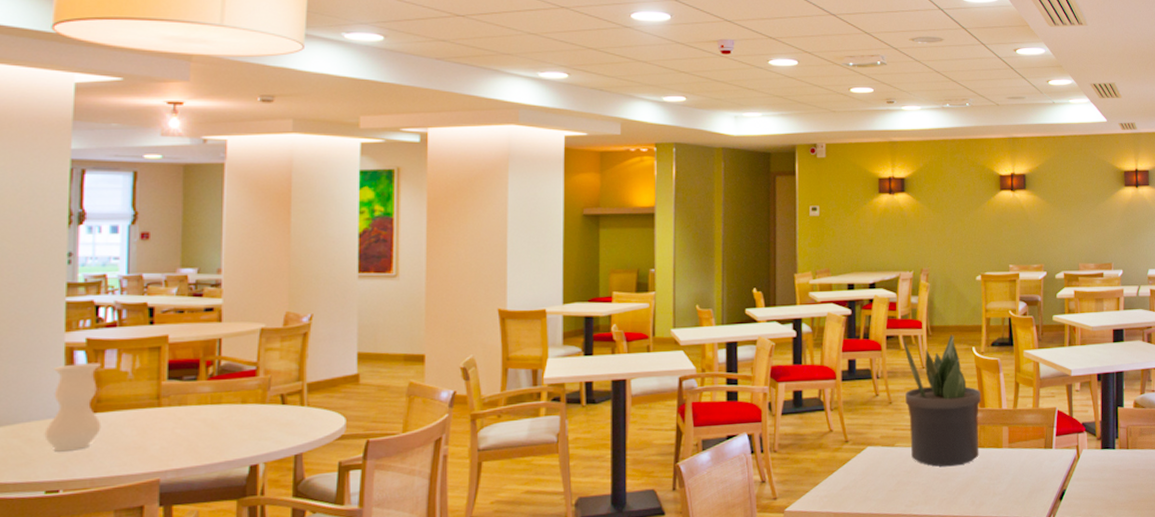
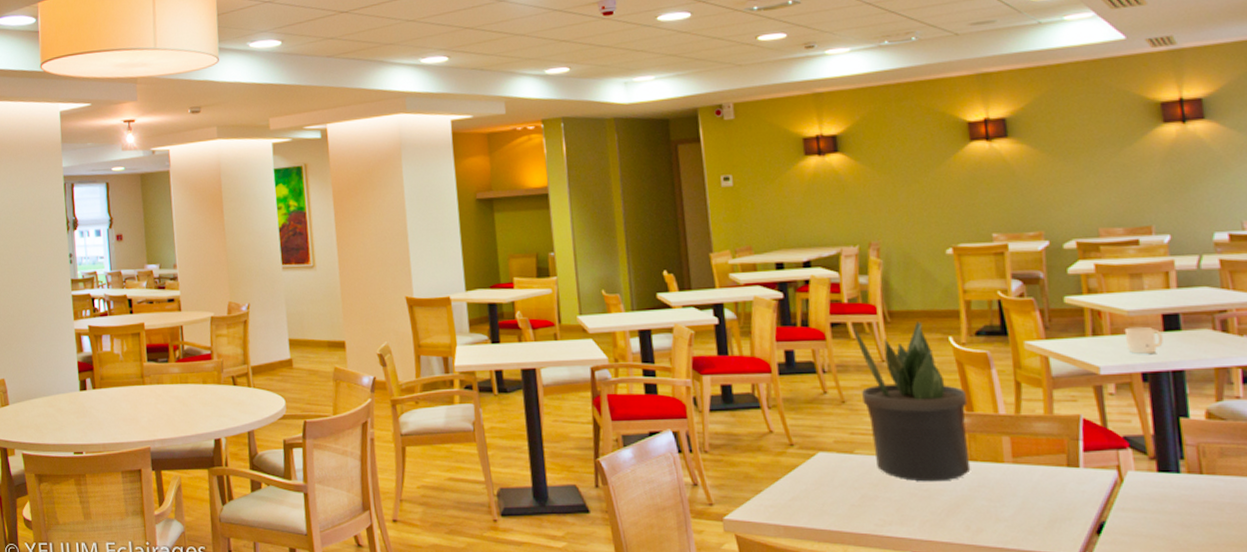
vase: present [44,363,102,452] -> none [68,346,106,420]
mug: none [1089,338,1112,360] -> present [1124,326,1163,355]

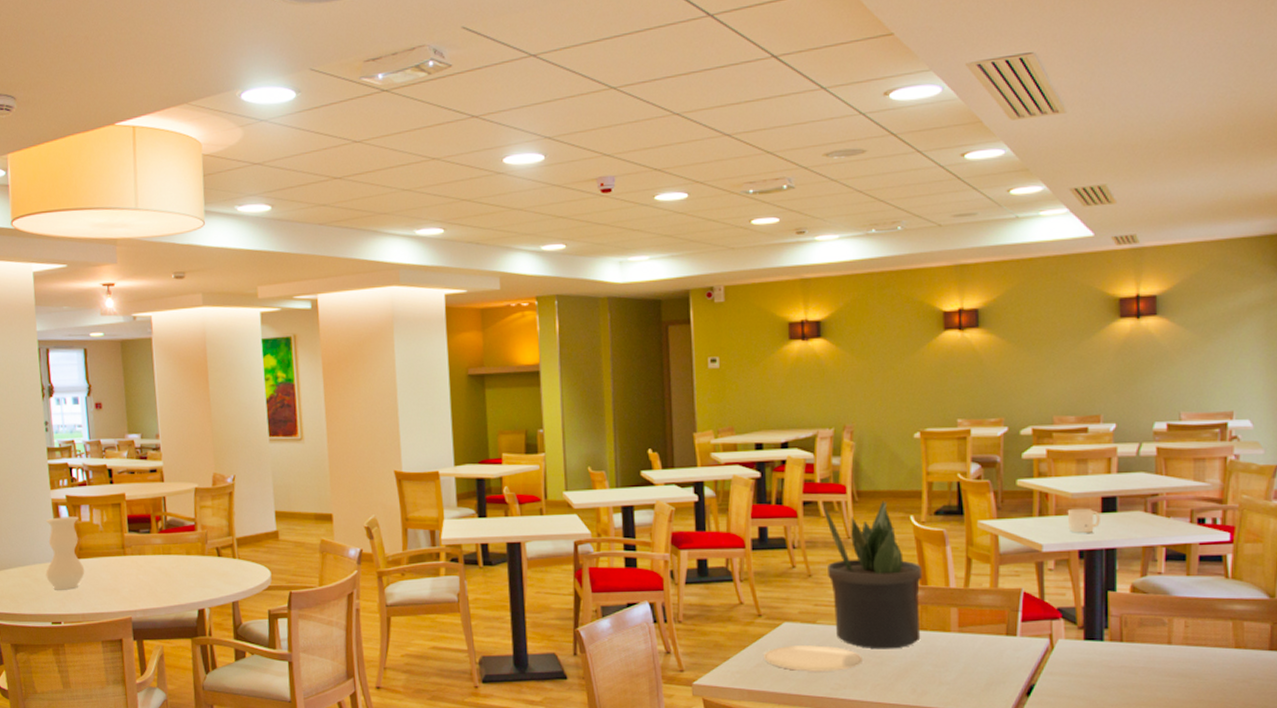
vase: none [68,346,106,420] -> present [46,516,85,590]
plate: none [798,477,908,506] -> present [763,645,863,672]

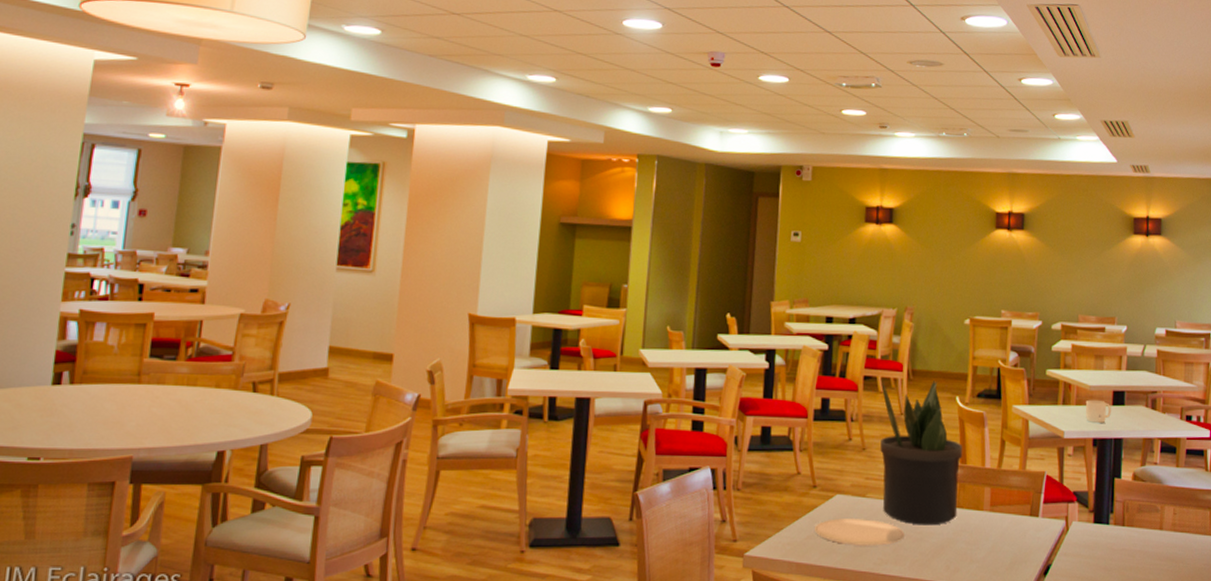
vase: present [46,516,85,590] -> none [32,333,90,420]

